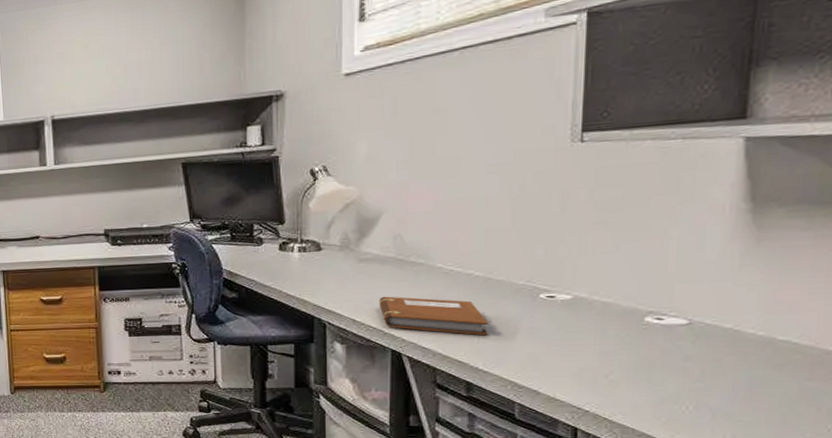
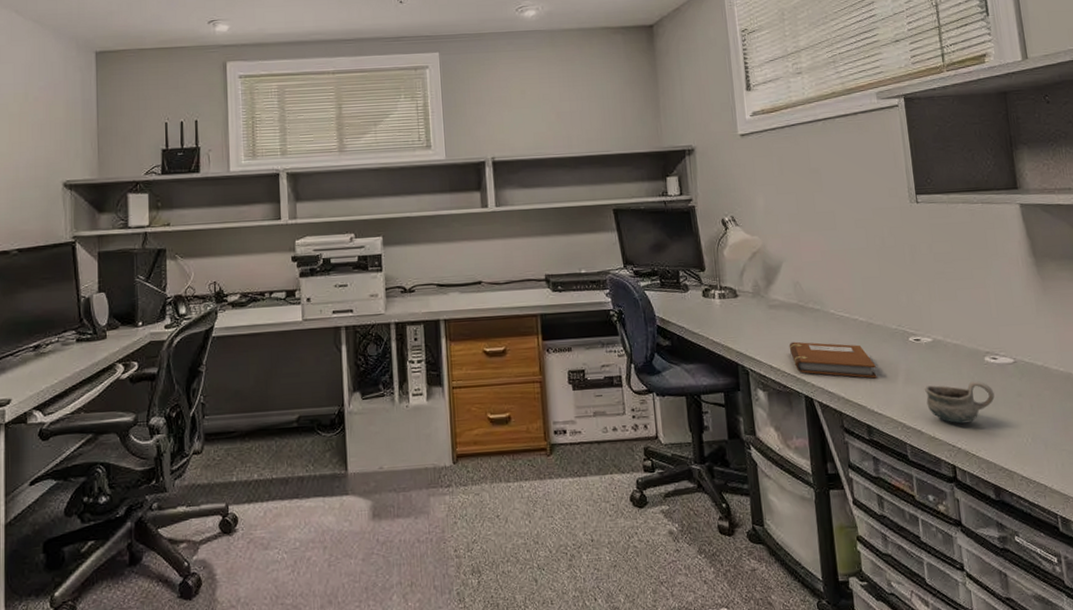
mug: none [550,342,650,386] -> present [924,381,995,424]

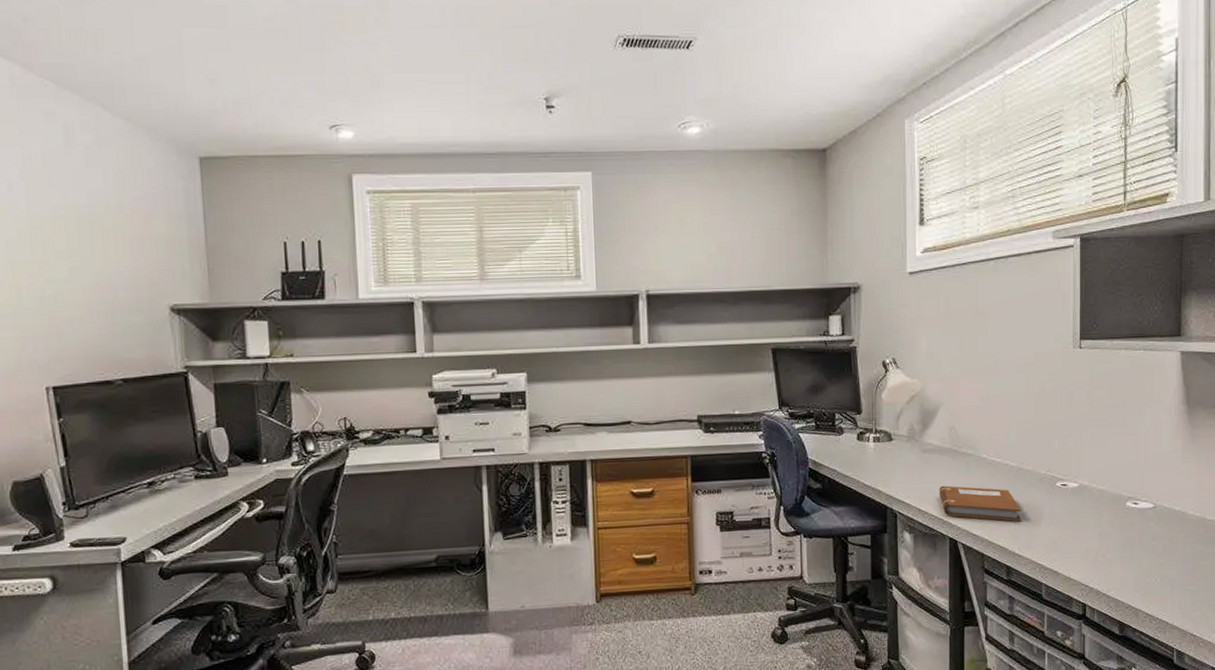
mug: present [924,381,995,424] -> none [1065,525,1131,565]

